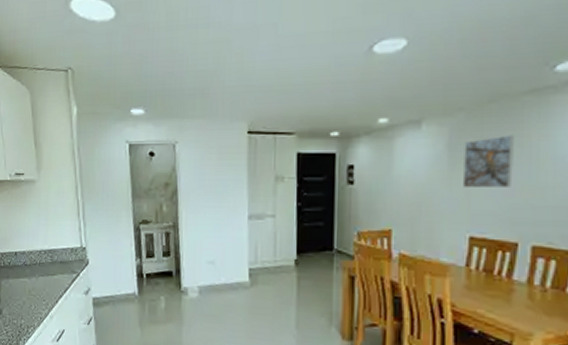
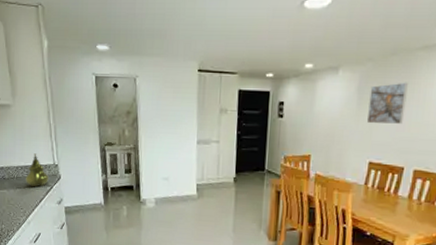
teapot: none [49,235,75,275] -> present [26,153,49,187]

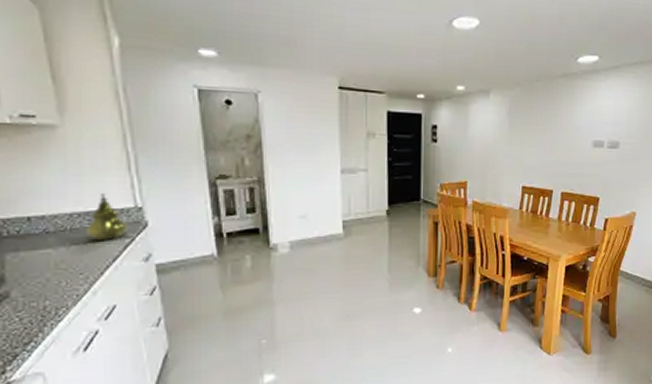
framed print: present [367,82,408,124] -> none [519,107,552,149]

